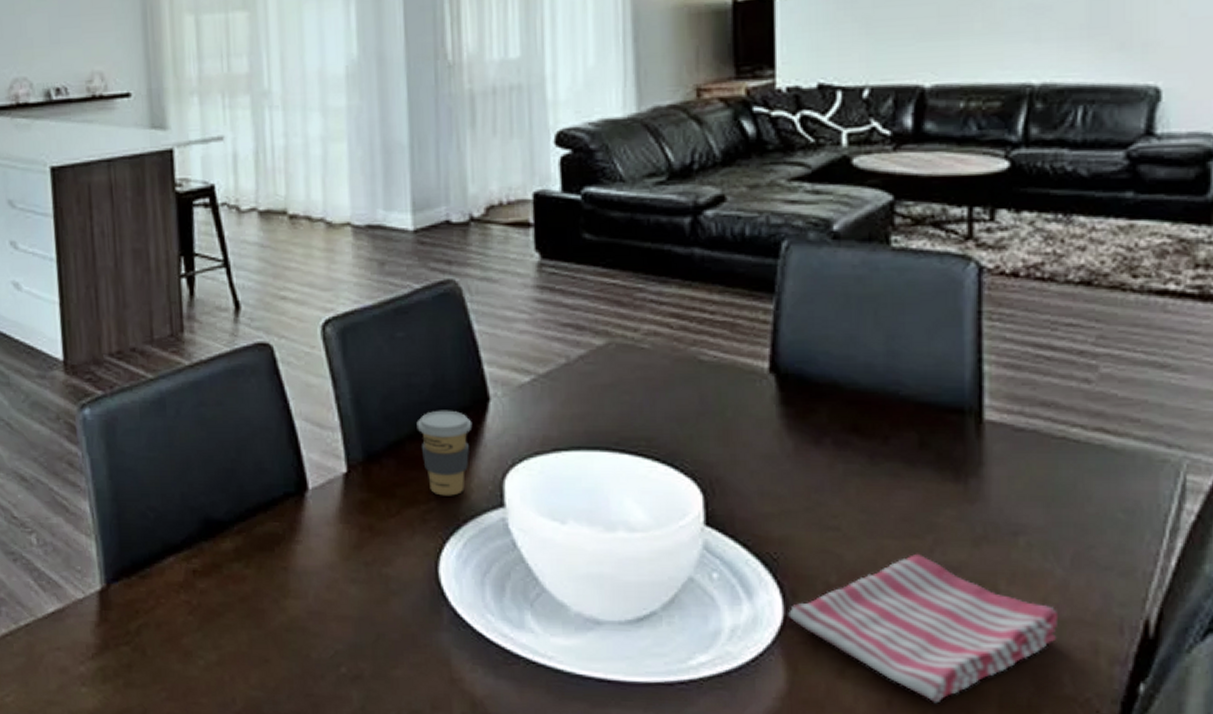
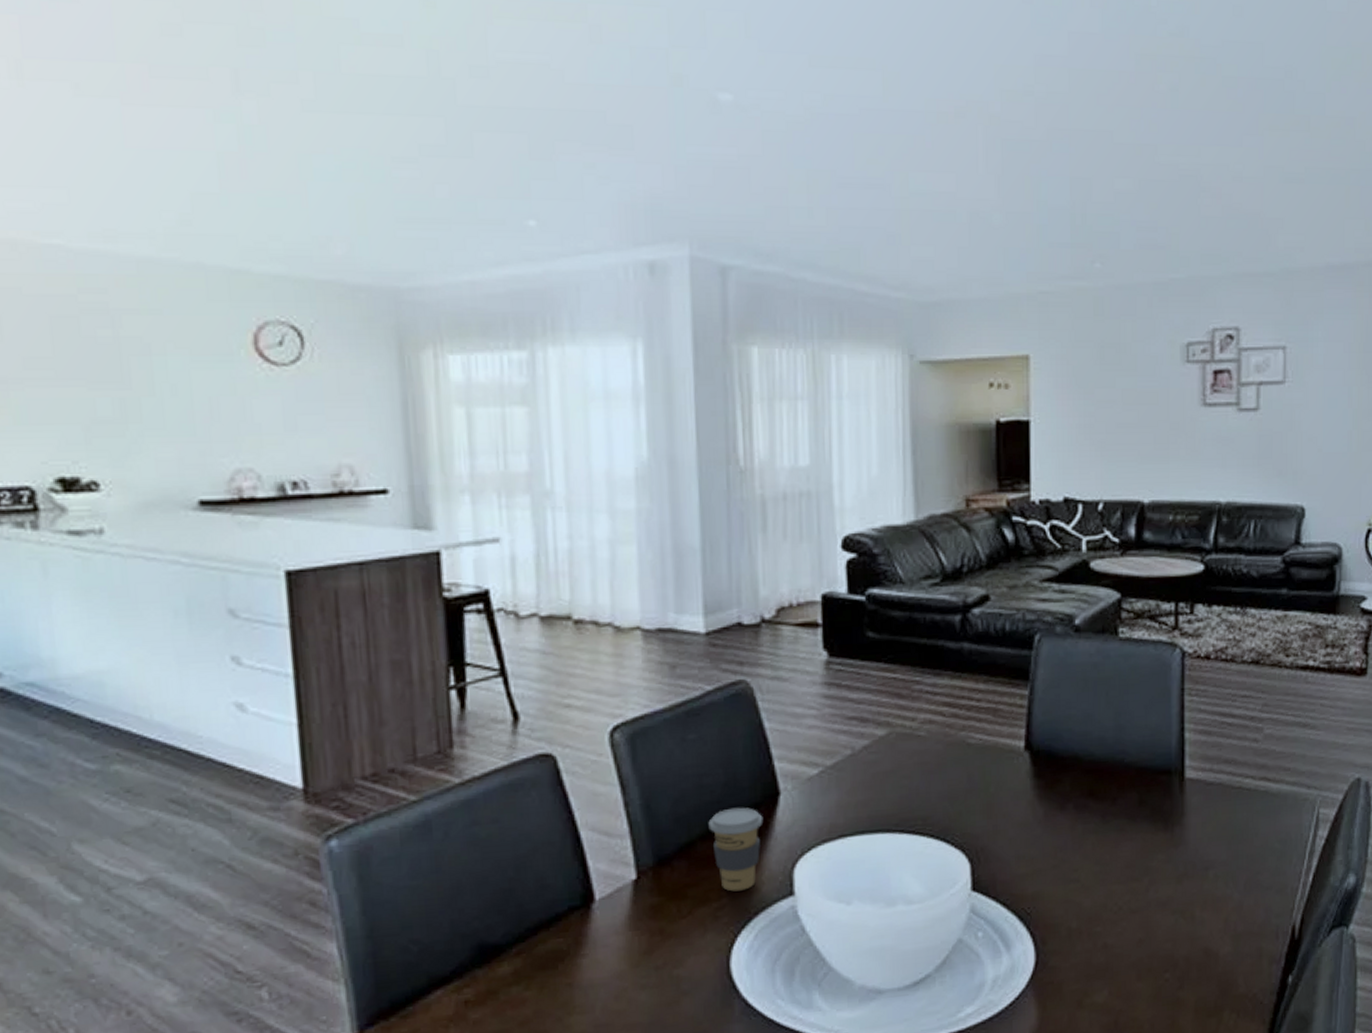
dish towel: present [788,553,1059,704] -> none [1039,893,1236,1017]

